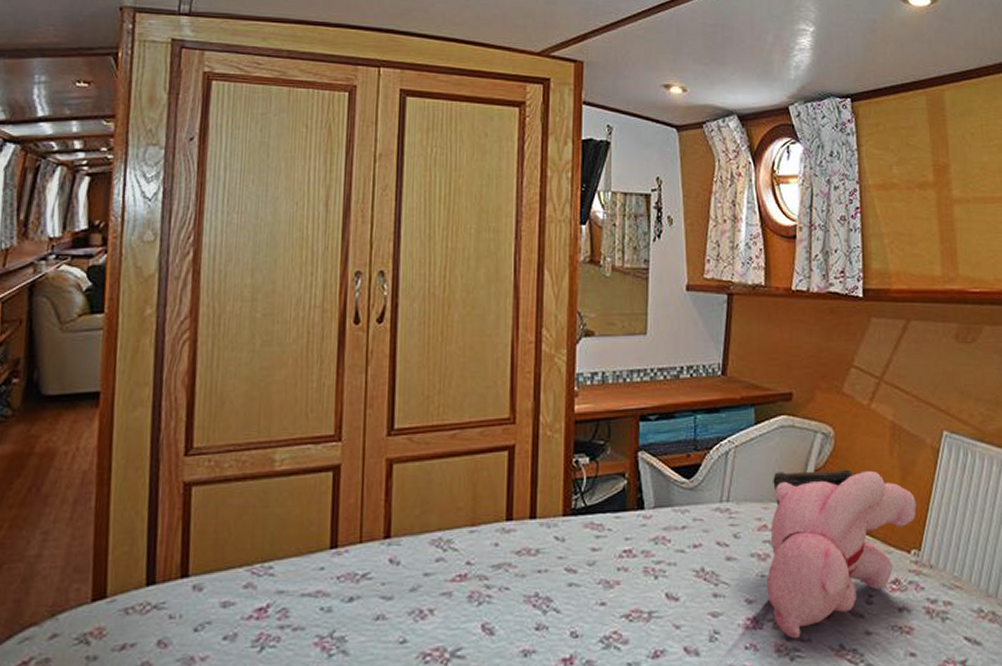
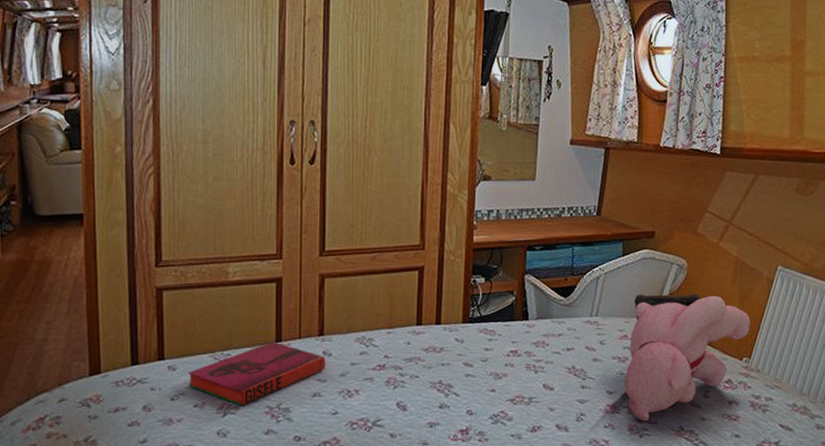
hardback book: none [217,548,393,637] -> present [188,341,326,406]

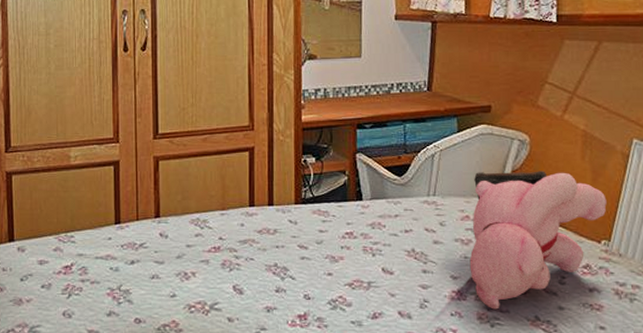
hardback book: present [188,341,326,406] -> none [36,223,163,288]

